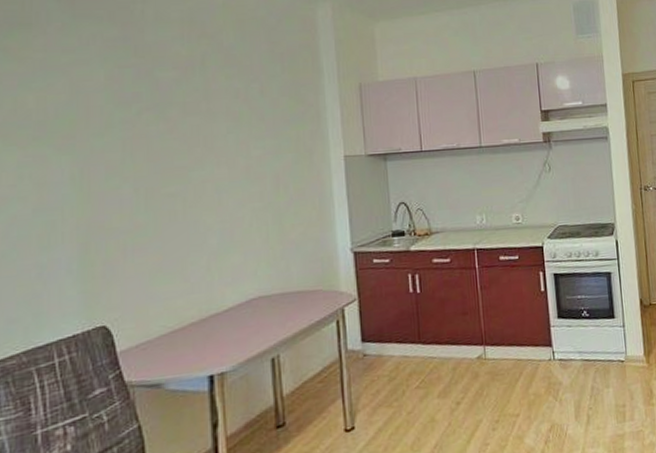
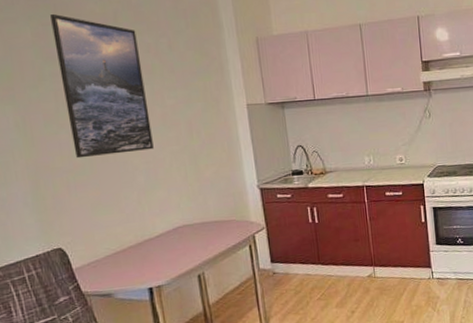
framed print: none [129,56,232,217] -> present [50,14,154,159]

